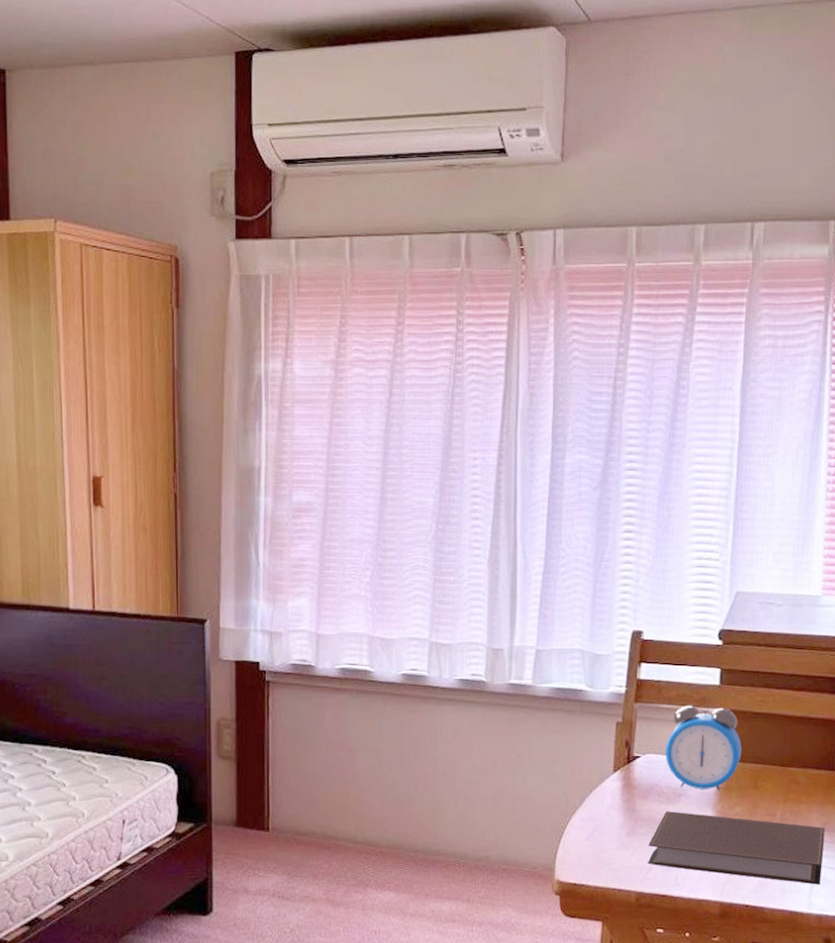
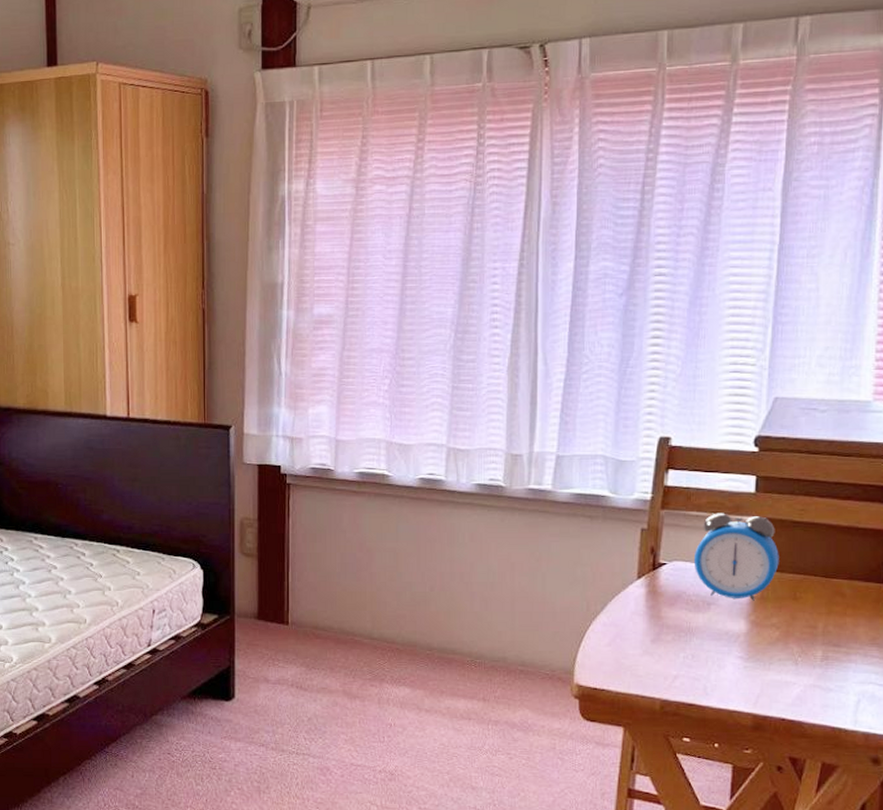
notebook: present [647,811,825,885] -> none [673,620,874,702]

